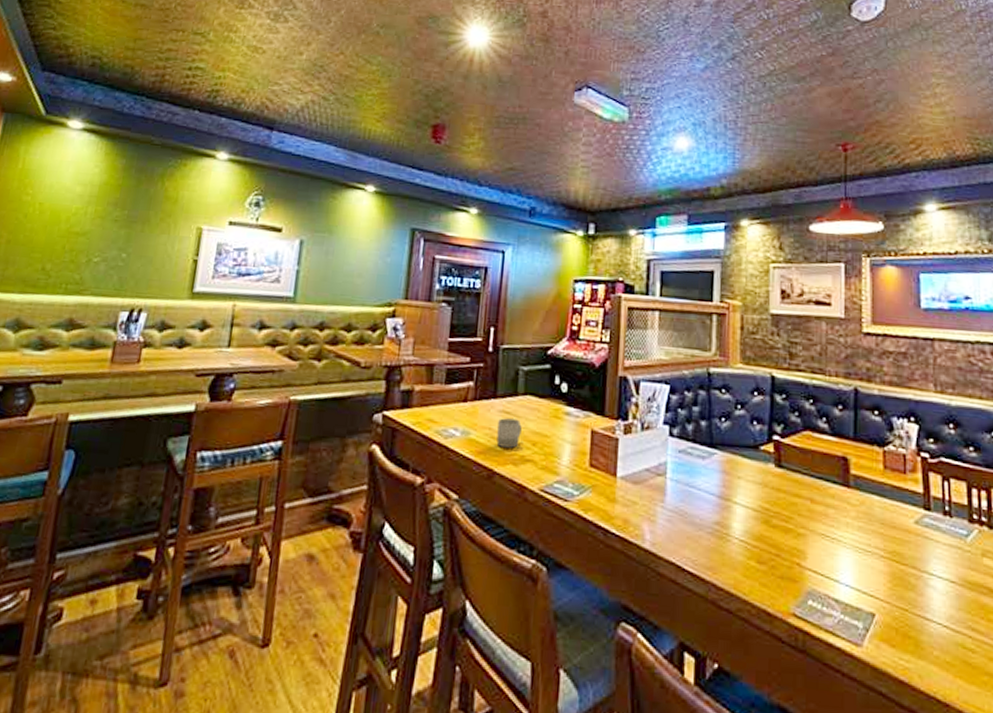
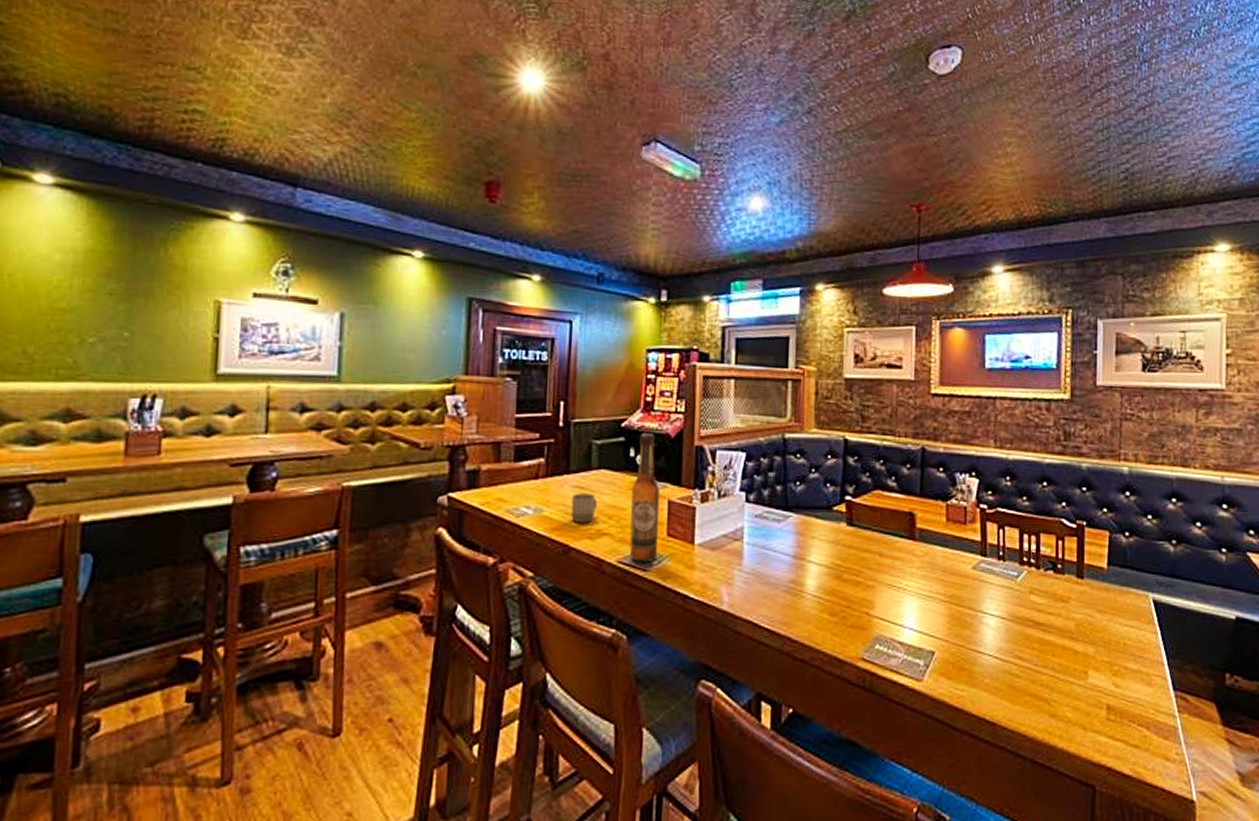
beer bottle: none [551,361,583,494] -> present [629,433,660,564]

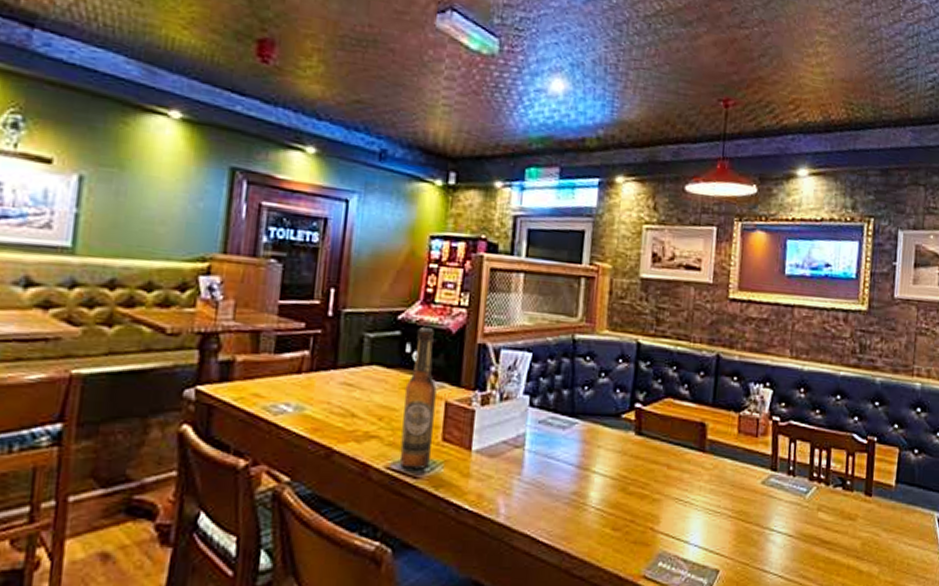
cup: present [571,493,597,523] -> none [336,391,366,424]

